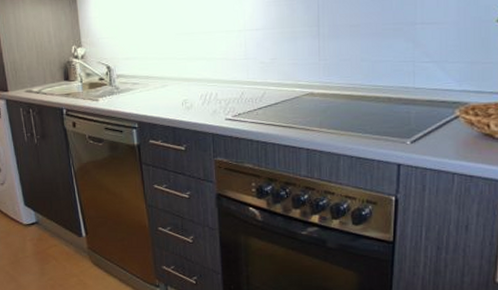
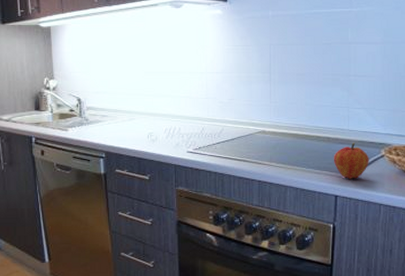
fruit: none [395,102,440,145] -> present [333,142,369,179]

